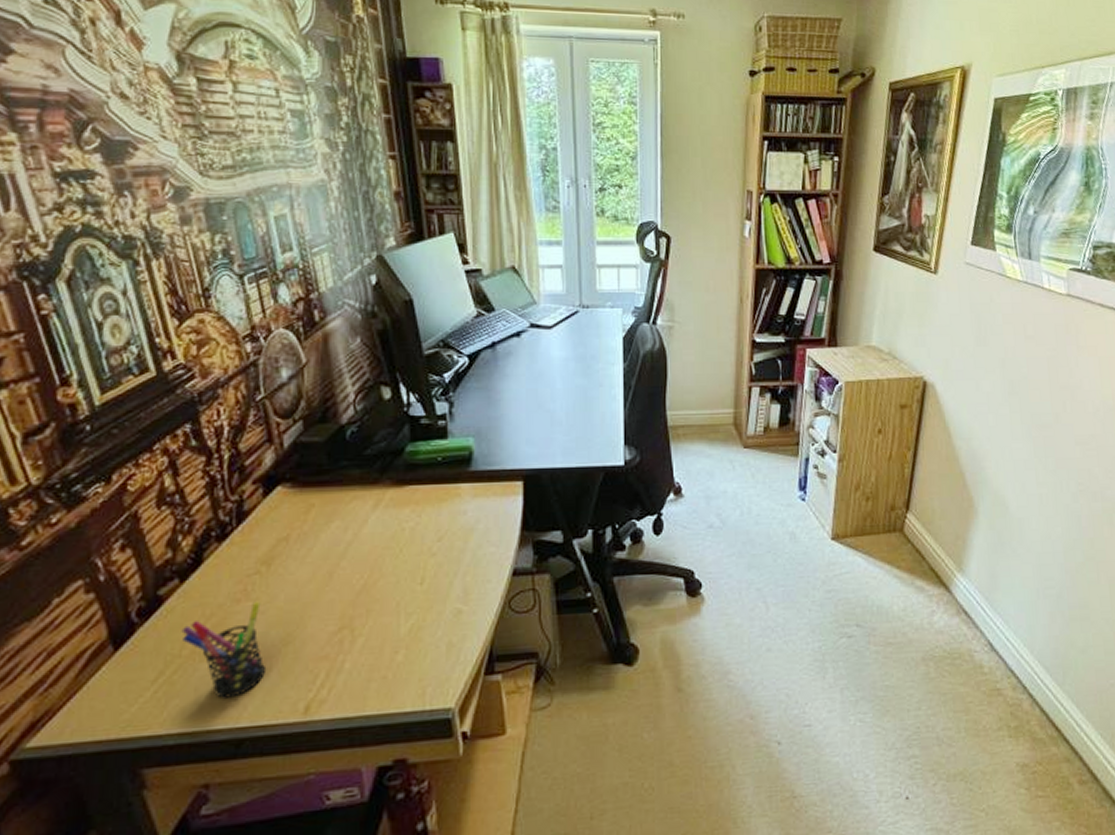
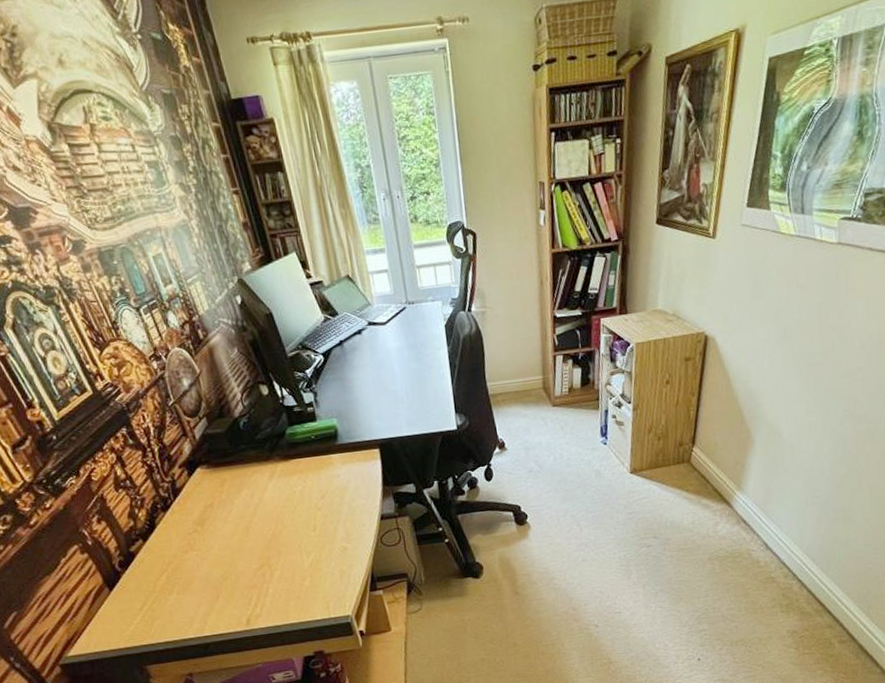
pen holder: present [181,601,265,698] -> none [151,551,215,618]

